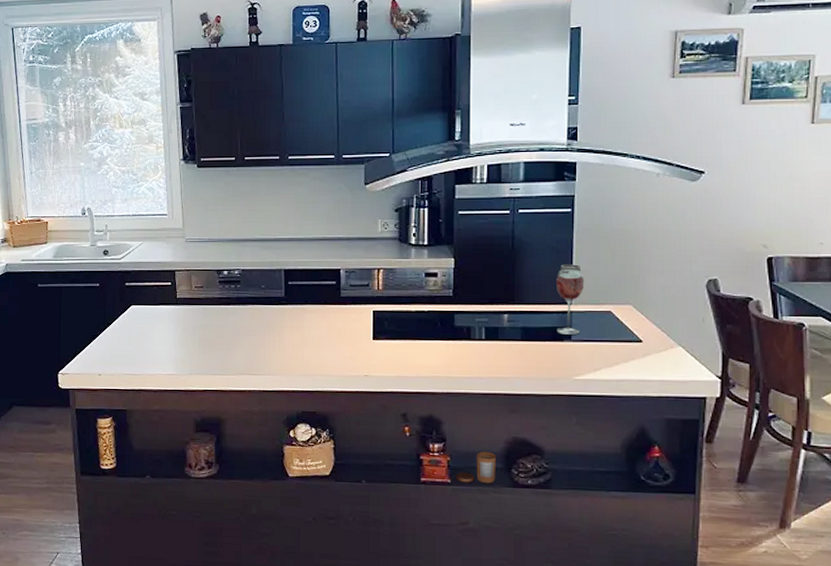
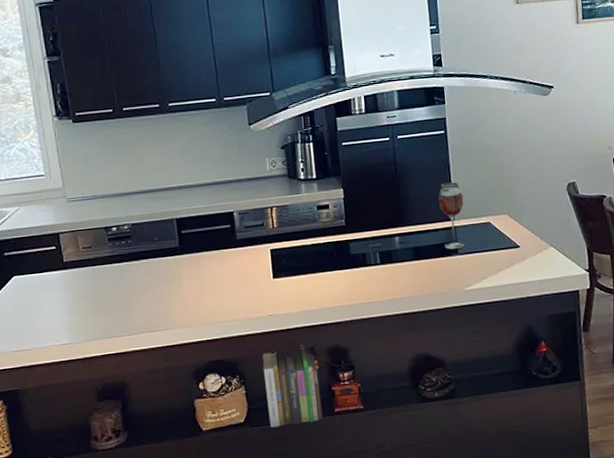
books: none [353,409,408,487] -> present [263,345,323,428]
candle: present [455,452,496,484] -> none [367,372,405,407]

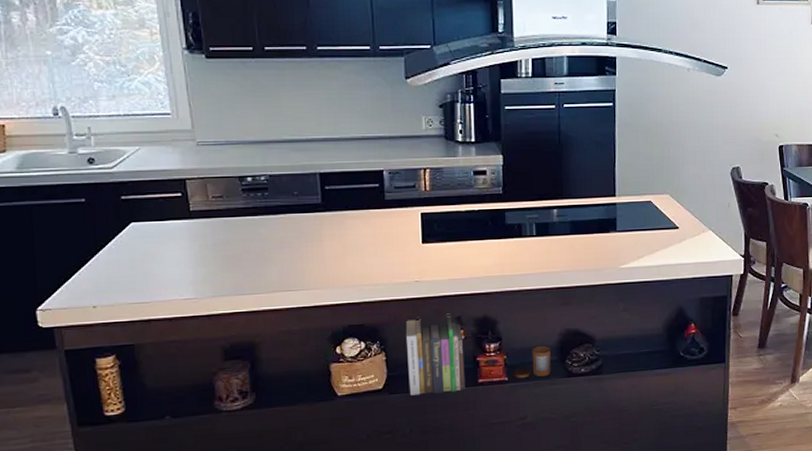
candle: none [367,372,405,407] -> present [512,346,551,379]
wineglass: present [438,182,466,250] -> none [601,157,627,226]

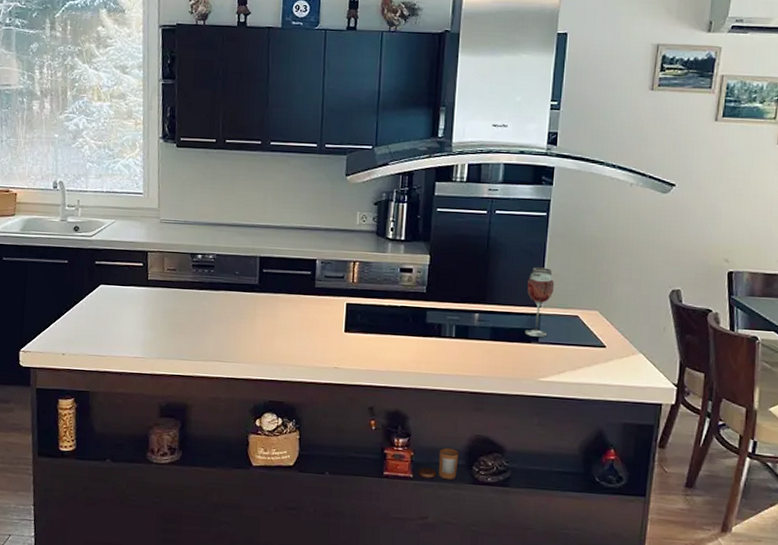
books: present [405,313,466,396] -> none [317,402,374,480]
wineglass: none [601,157,627,226] -> present [525,267,555,337]

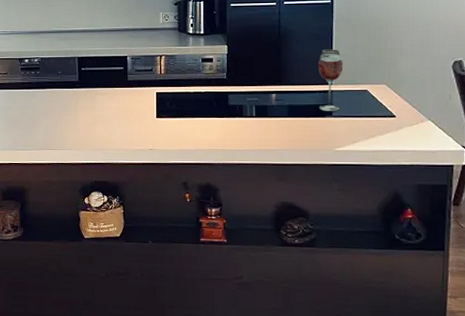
candle: present [418,448,458,480] -> none [231,215,266,243]

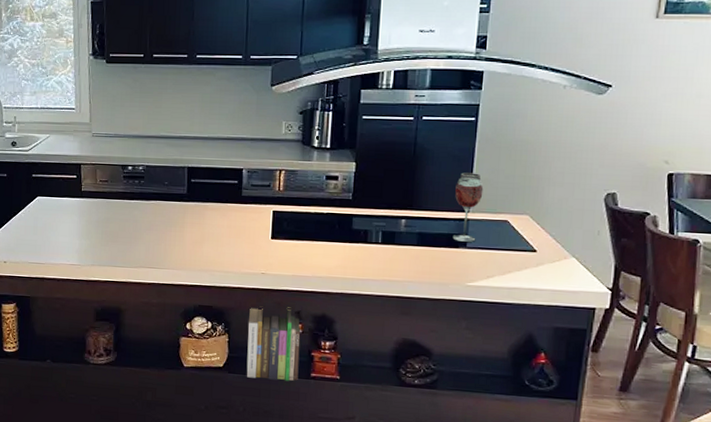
books: none [140,179,189,247] -> present [246,306,301,381]

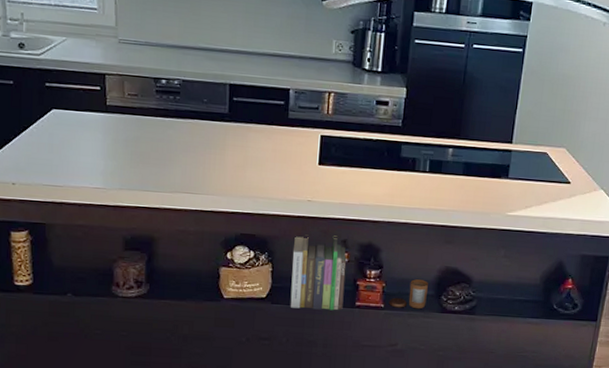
candle: none [344,351,385,382] -> present [389,279,428,309]
wineglass: present [452,172,484,242] -> none [496,103,527,173]

